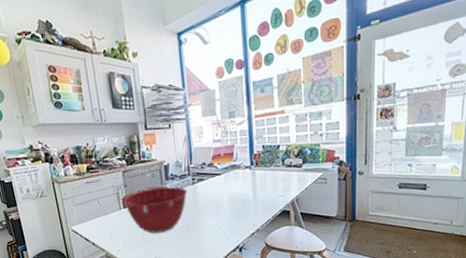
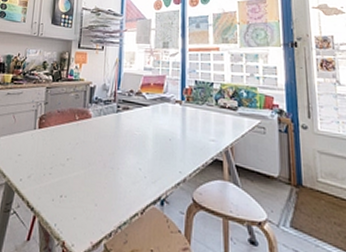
mixing bowl: present [123,187,188,233] -> none [39,110,110,165]

